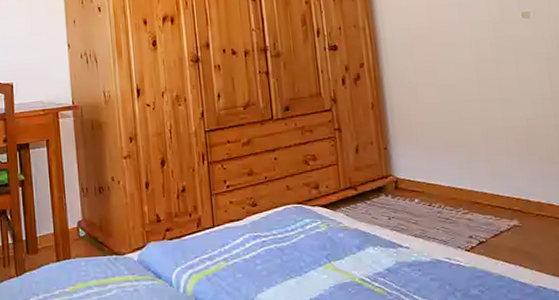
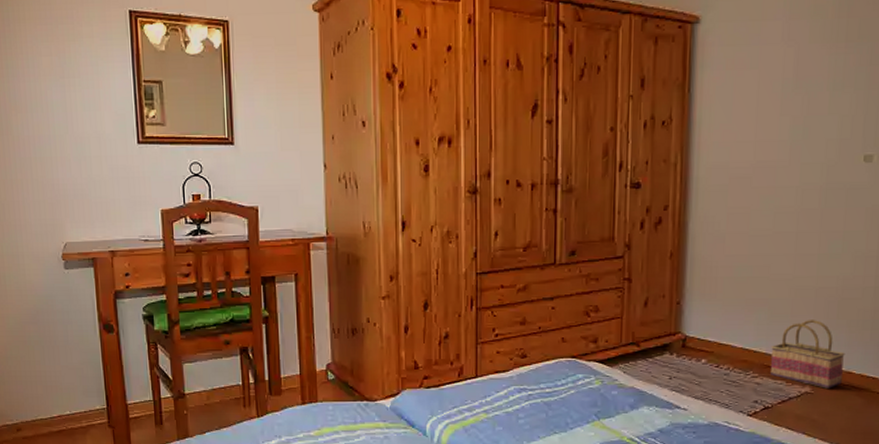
basket: none [475,157,545,221] -> present [771,320,845,389]

